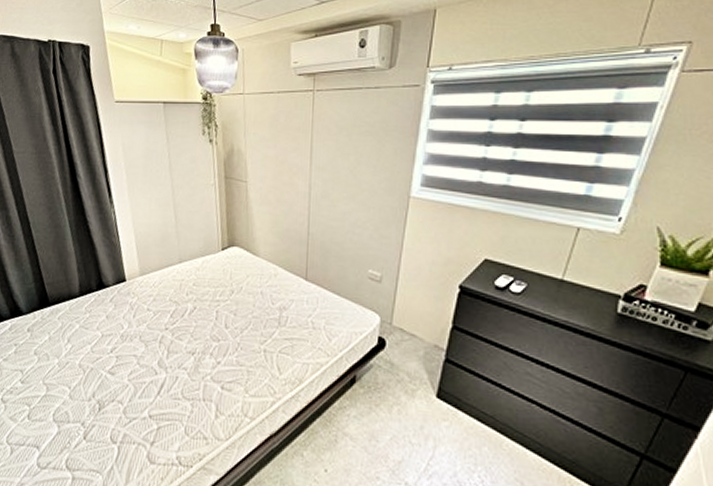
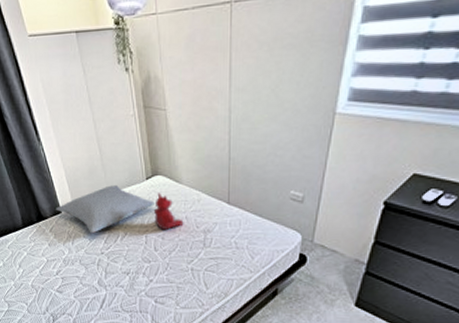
pillow: none [120,254,230,307] -> present [56,185,156,234]
stuffed bear: none [227,265,259,305] -> present [153,193,184,230]

